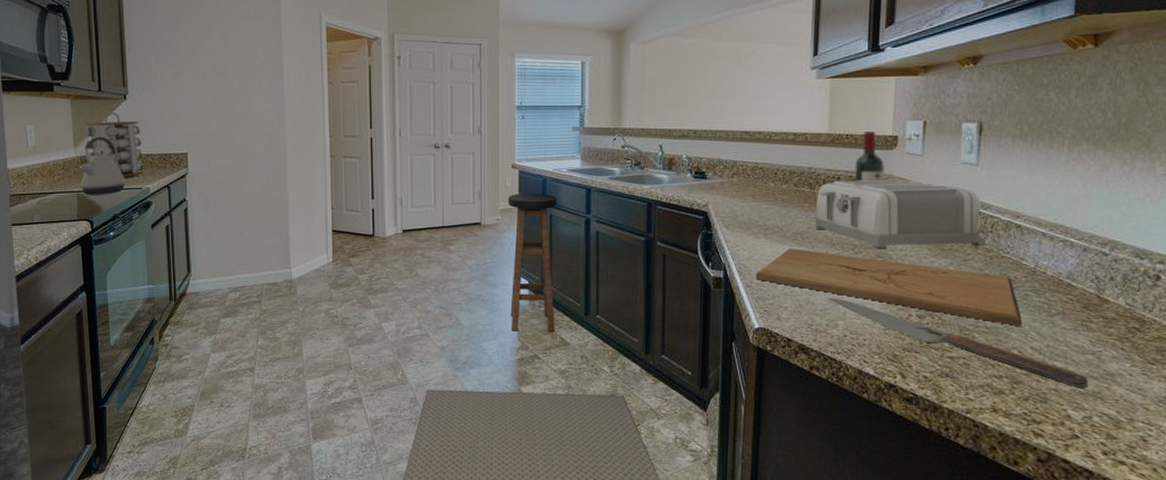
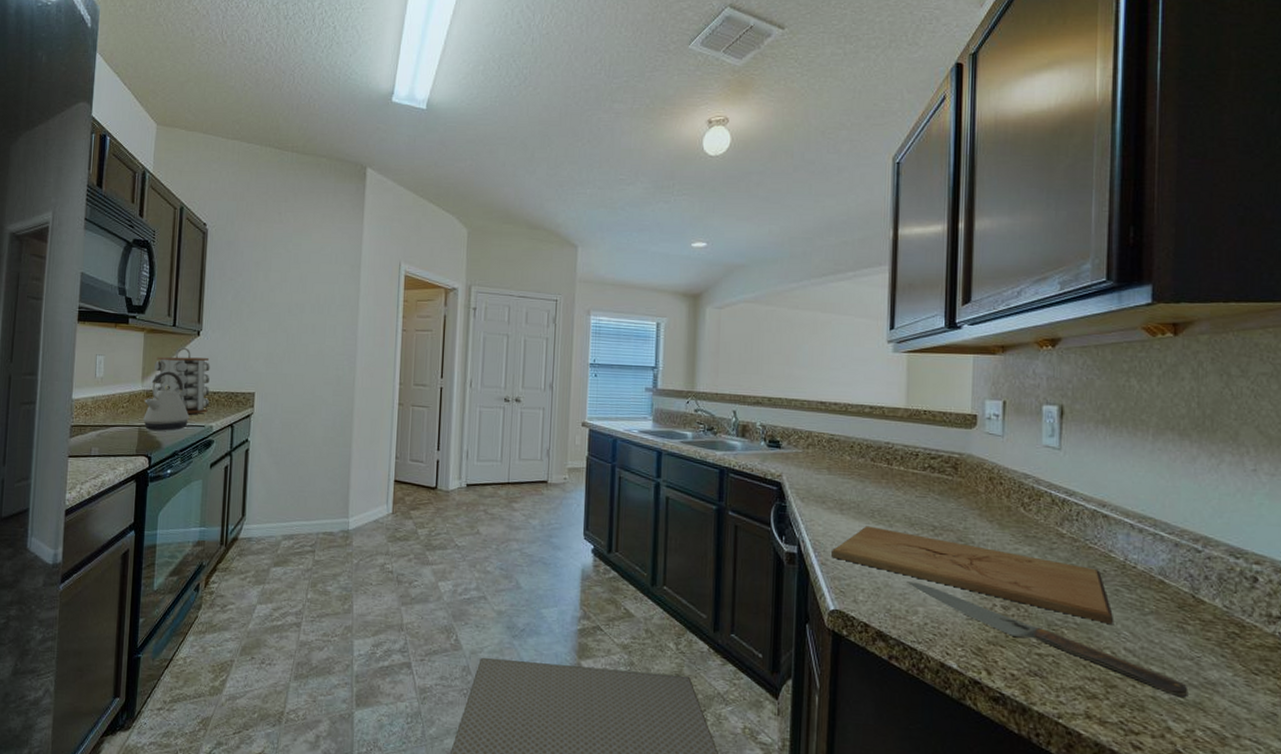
bar stool: present [508,193,557,332] -> none [573,452,627,602]
toaster: present [814,179,986,249] -> none [892,457,1071,535]
wine bottle: present [854,132,885,182] -> none [933,409,965,461]

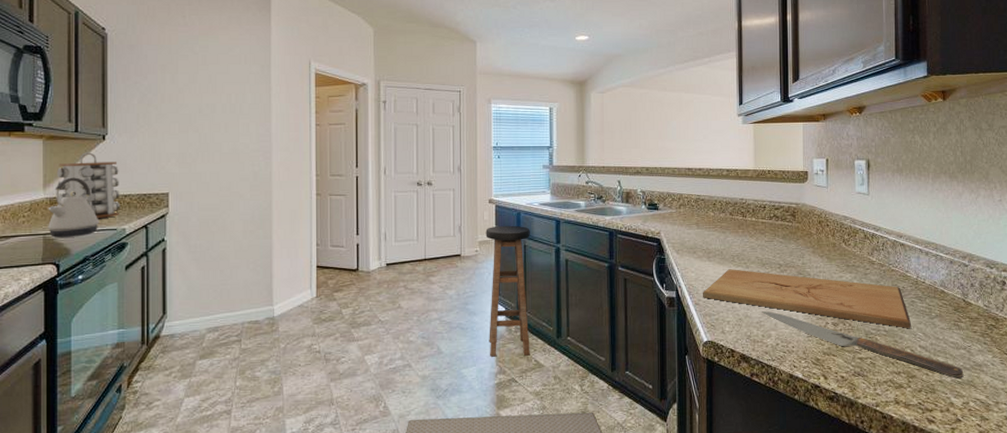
bar stool: none [573,452,627,602] -> present [485,225,530,357]

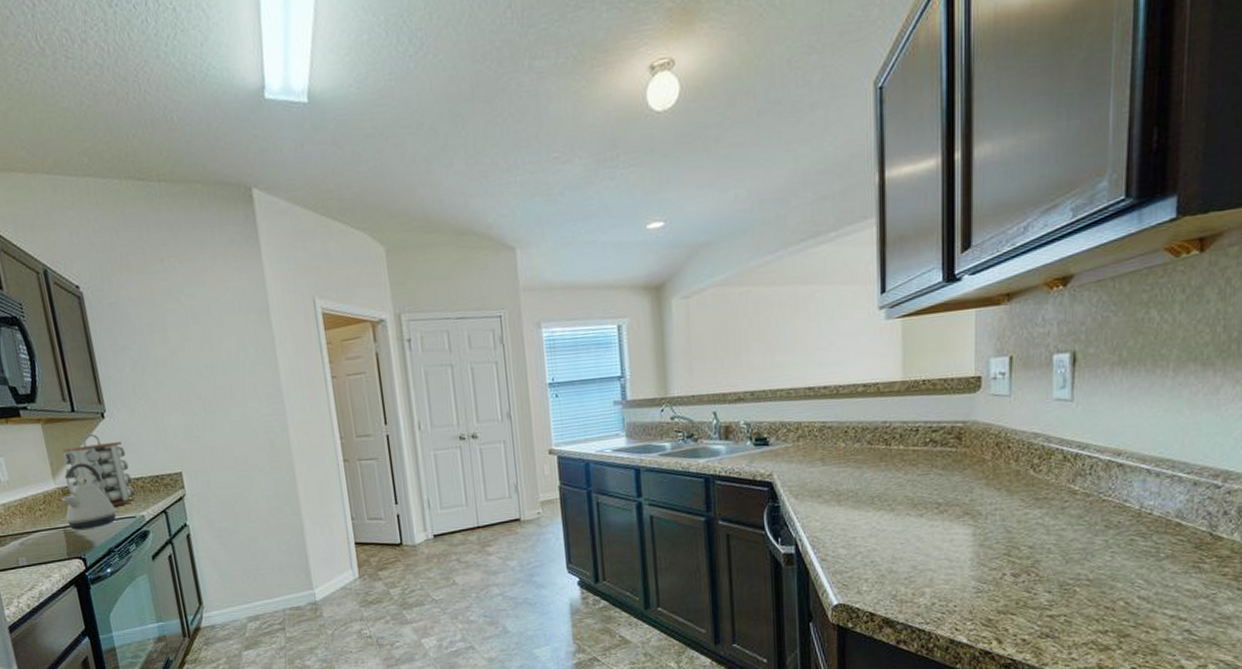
bar stool: present [485,225,530,357] -> none [547,479,613,634]
cutting board: present [702,269,912,329] -> none [830,513,1128,576]
kitchen knife: present [762,311,963,380] -> none [912,563,1201,637]

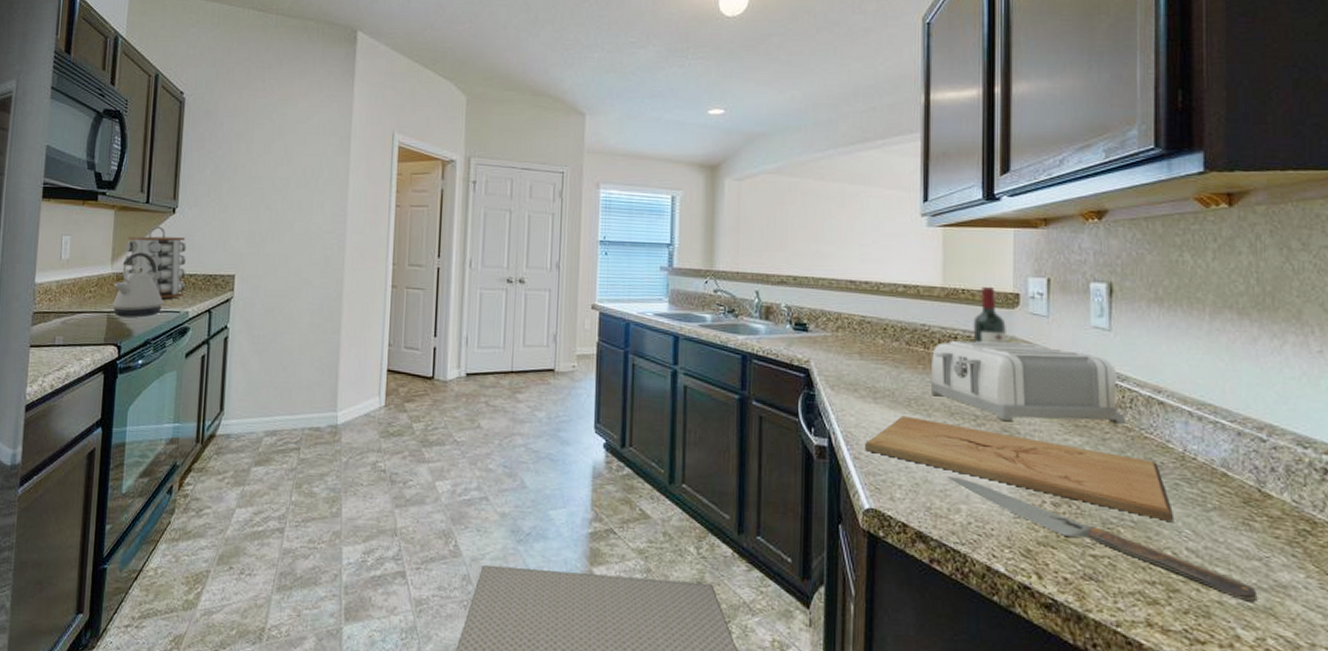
cutting board: none [830,513,1128,576] -> present [864,416,1175,523]
toaster: none [893,424,1084,505] -> present [930,340,1125,424]
kitchen knife: none [912,563,1201,637] -> present [948,477,1256,604]
wine bottle: none [934,374,969,432] -> present [973,287,1008,344]

